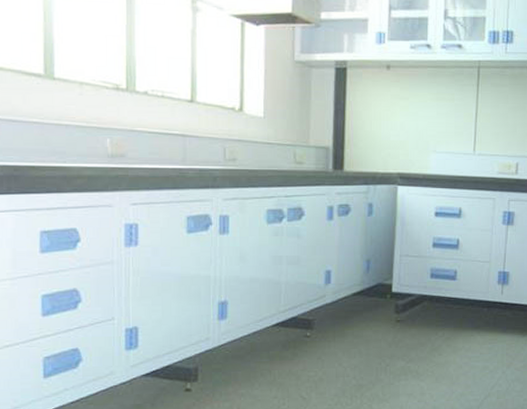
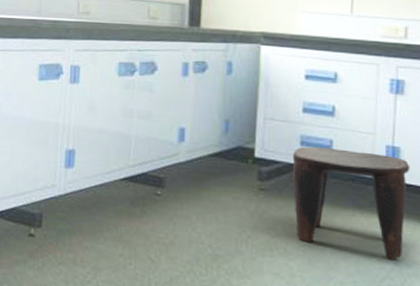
stool: none [423,278,516,369] -> present [292,146,410,259]

